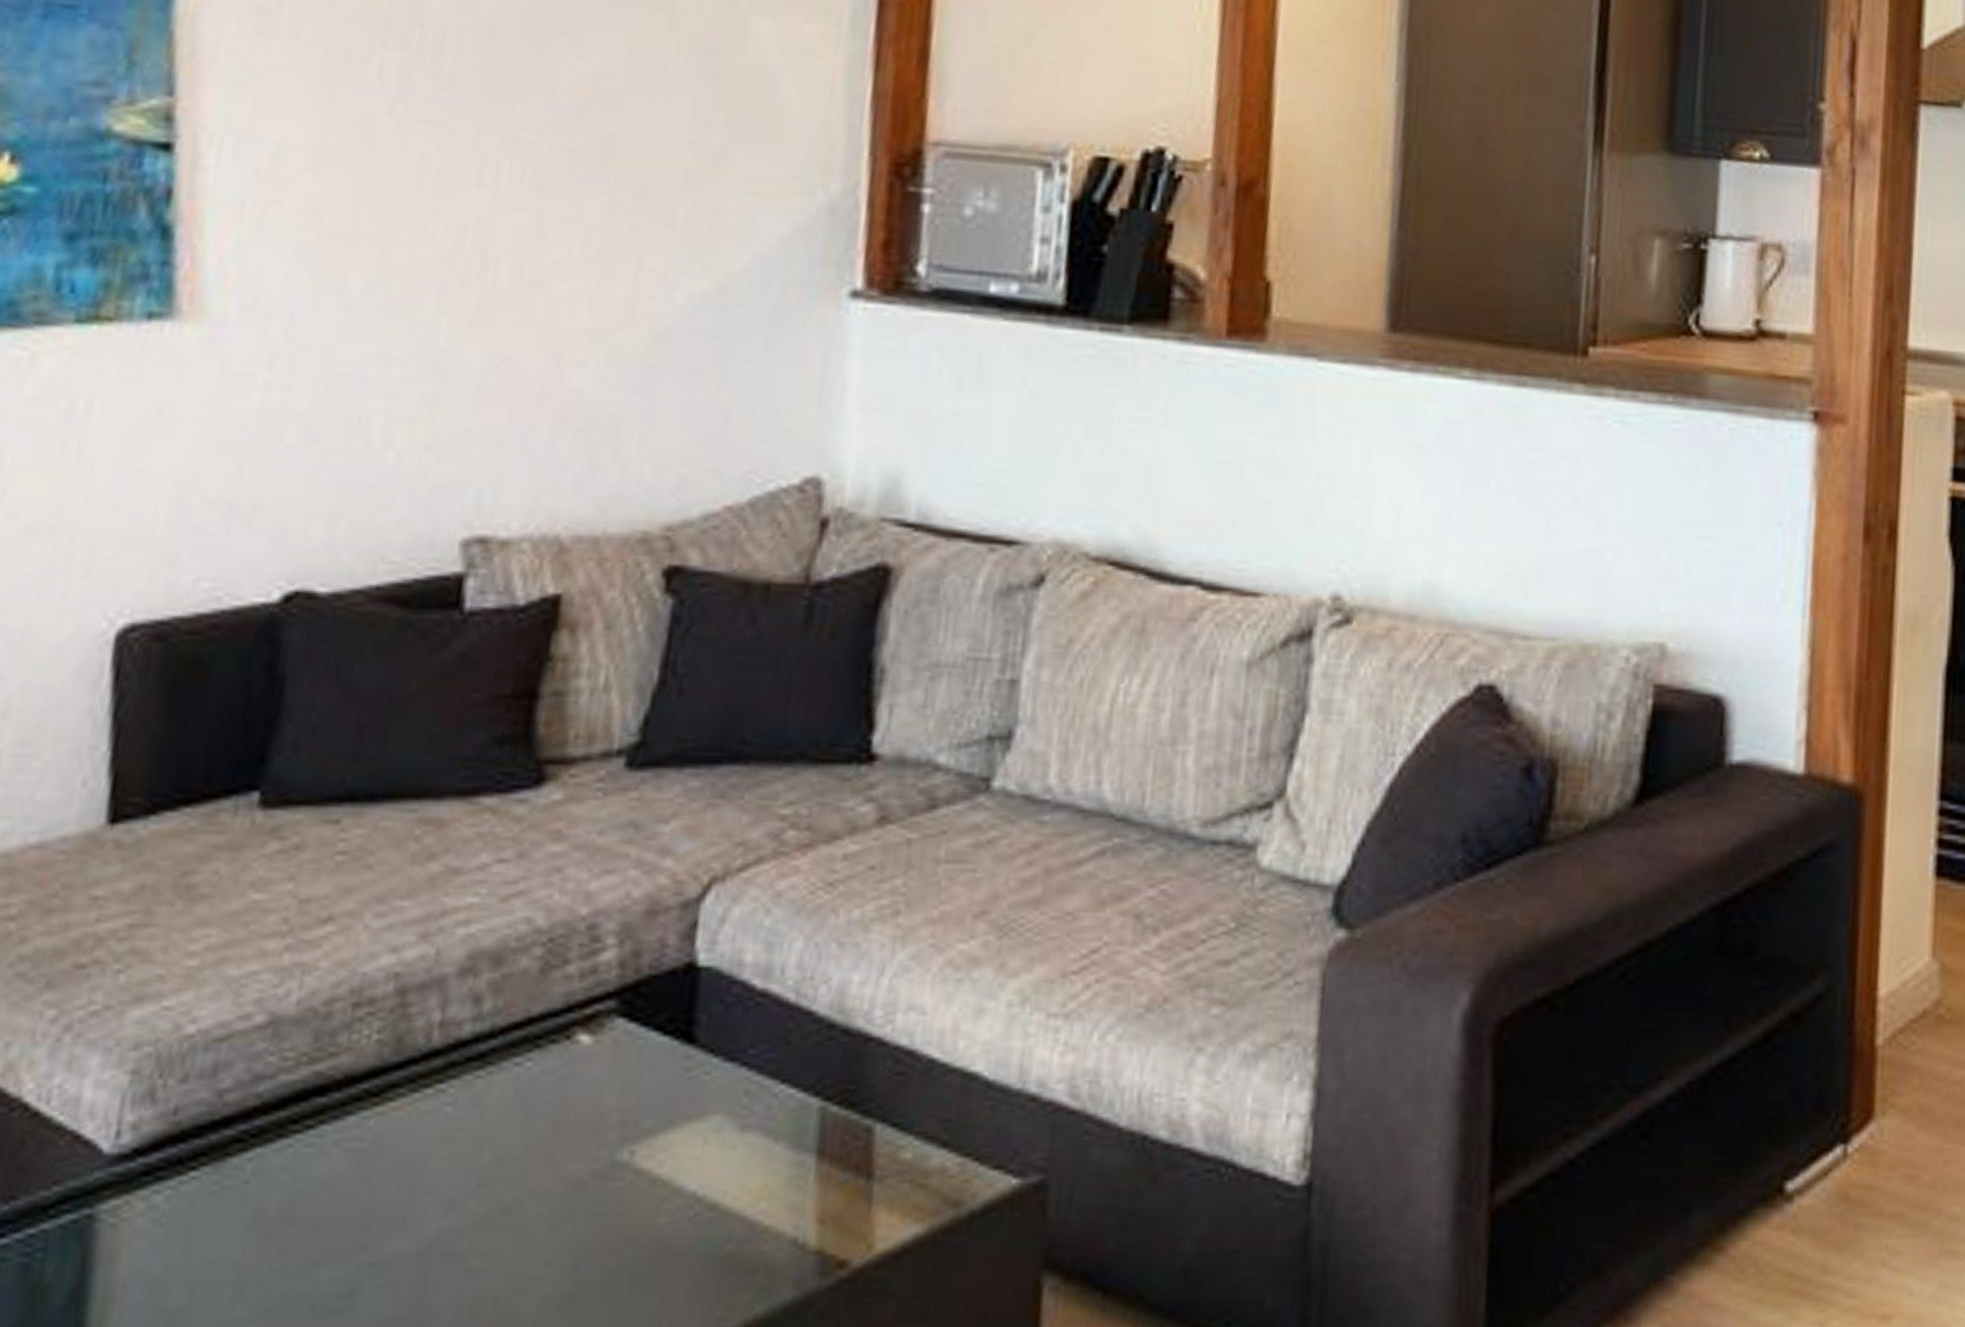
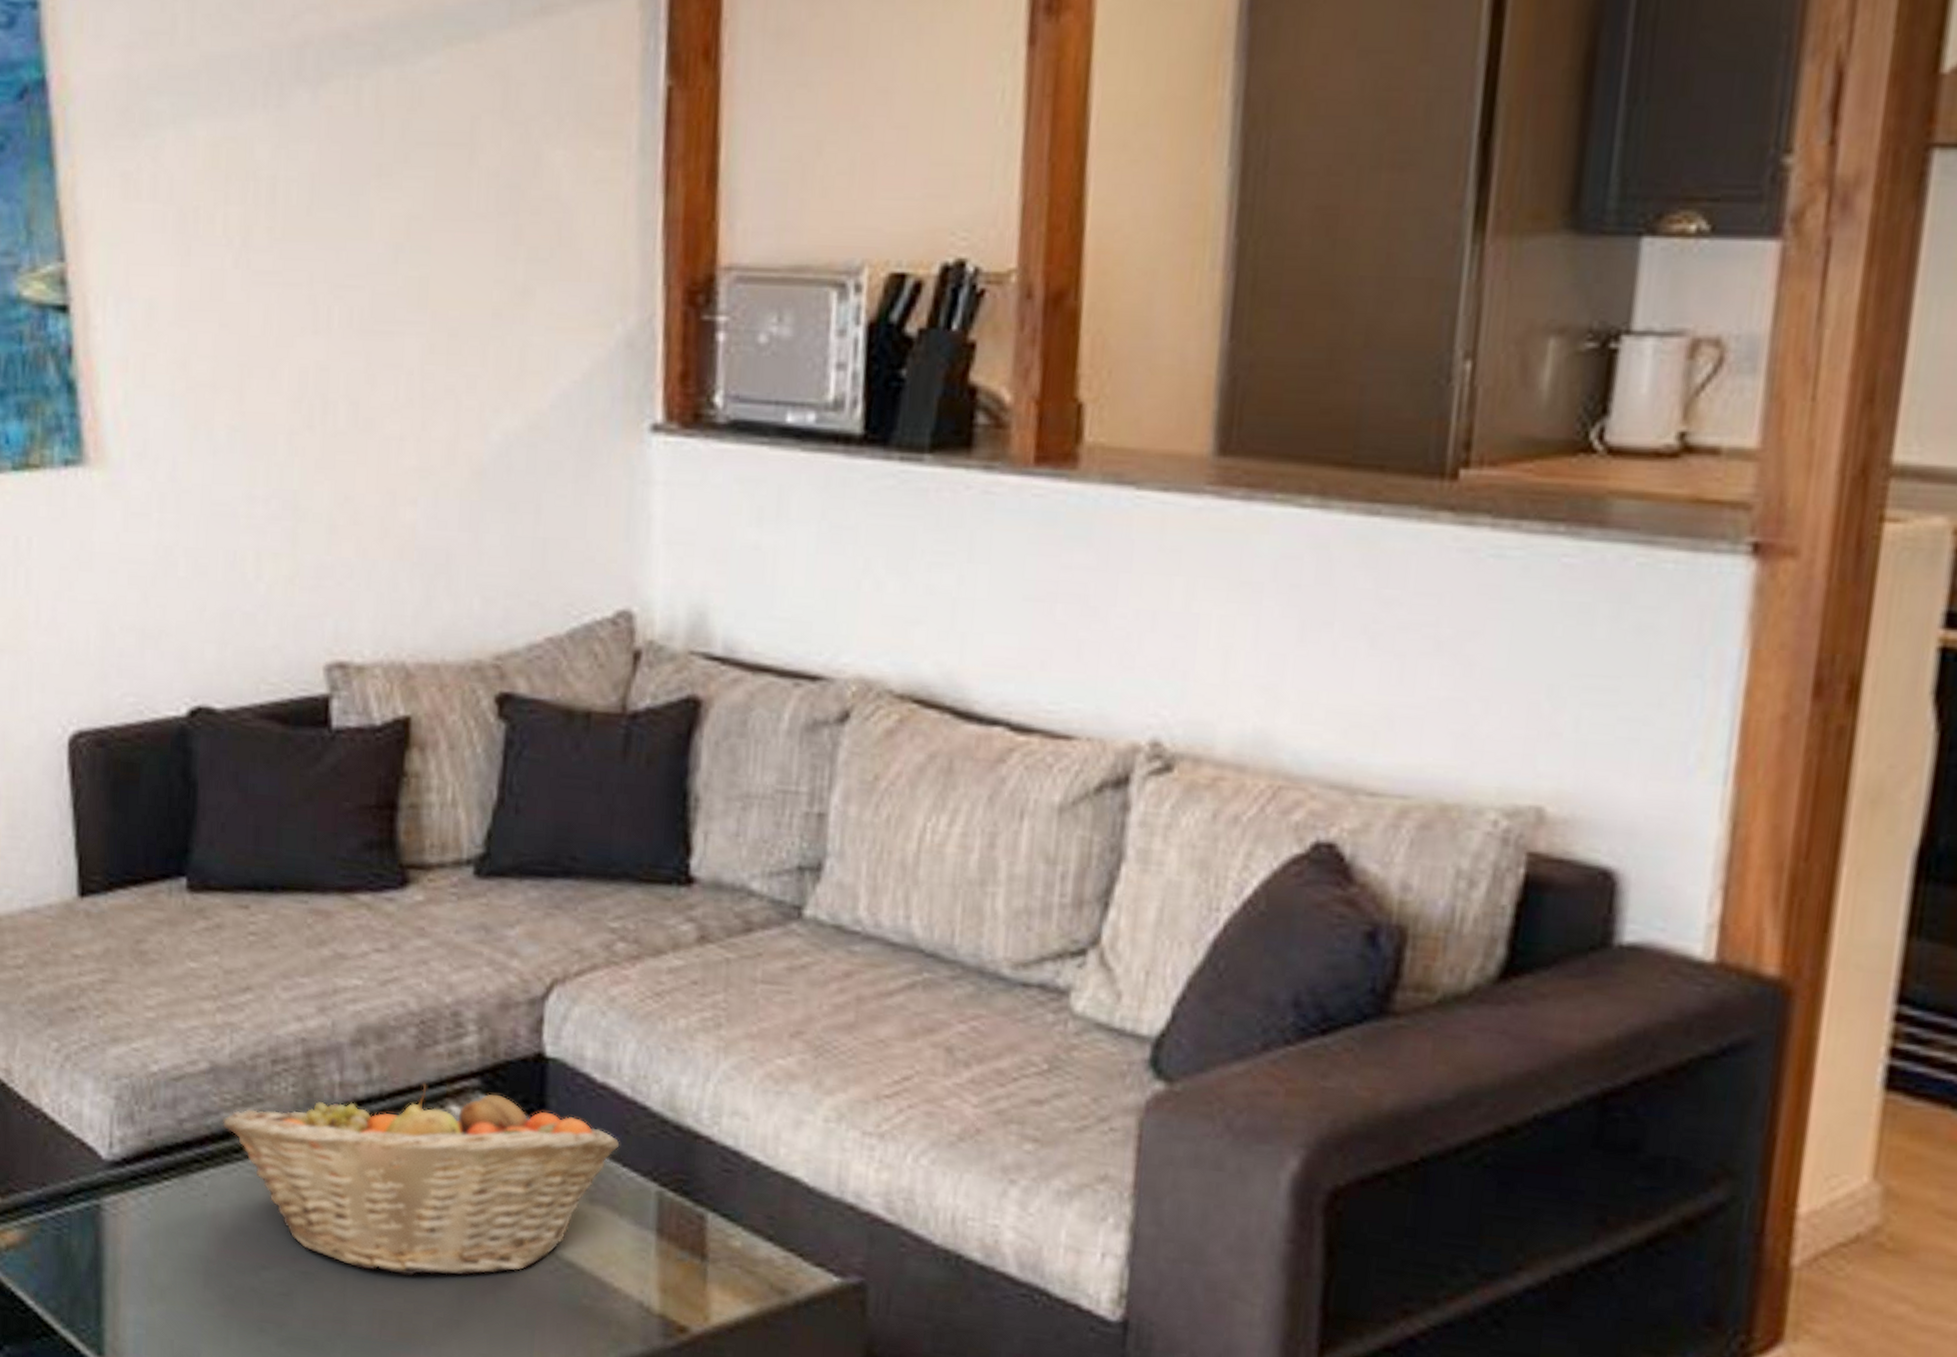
fruit basket: none [278,1010,780,1249] -> present [222,1082,620,1277]

